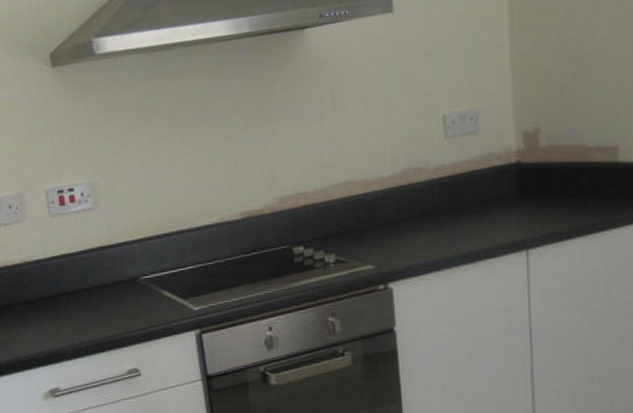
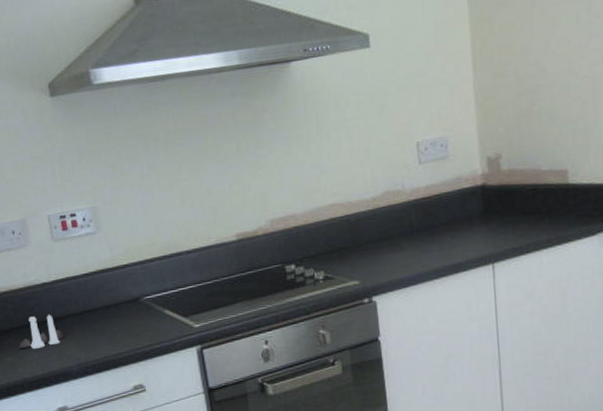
salt and pepper shaker set: none [12,293,58,327] -> present [18,315,64,349]

